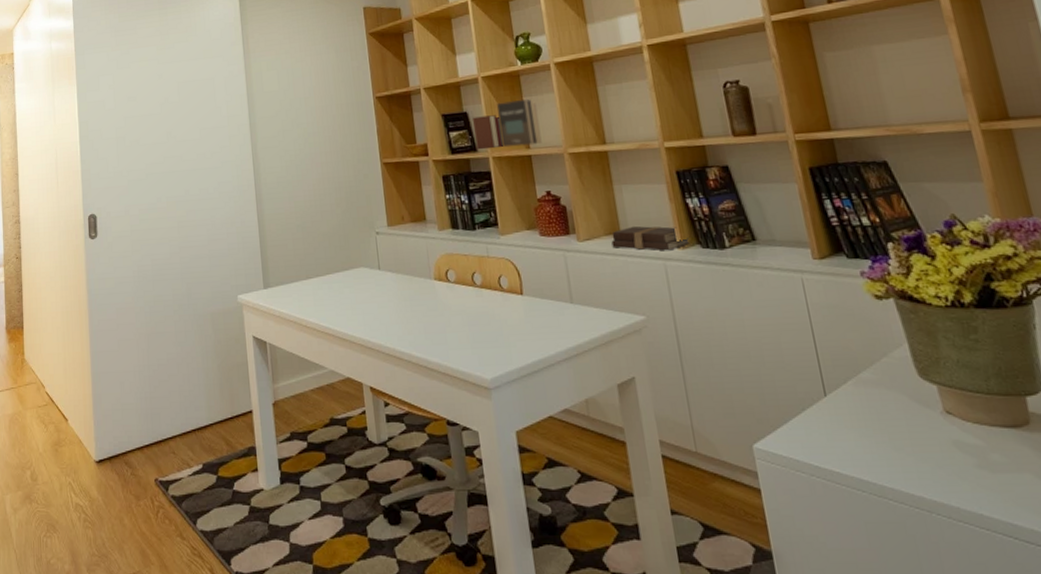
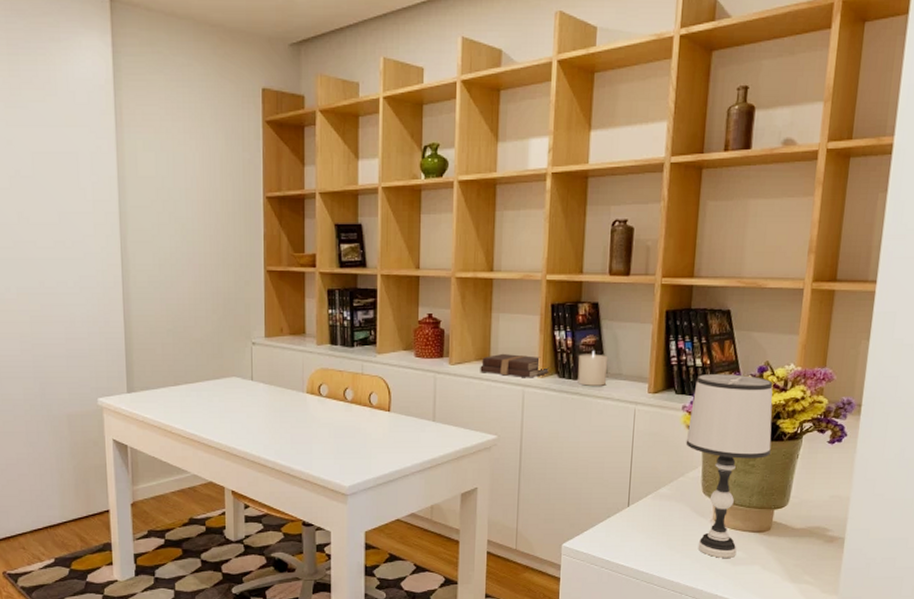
books: present [473,115,504,150] -> none [367,230,395,266]
books: present [496,99,542,148] -> none [392,216,433,266]
candle: none [718,217,759,256] -> present [577,351,609,386]
table lamp: none [868,231,996,463] -> present [685,374,773,558]

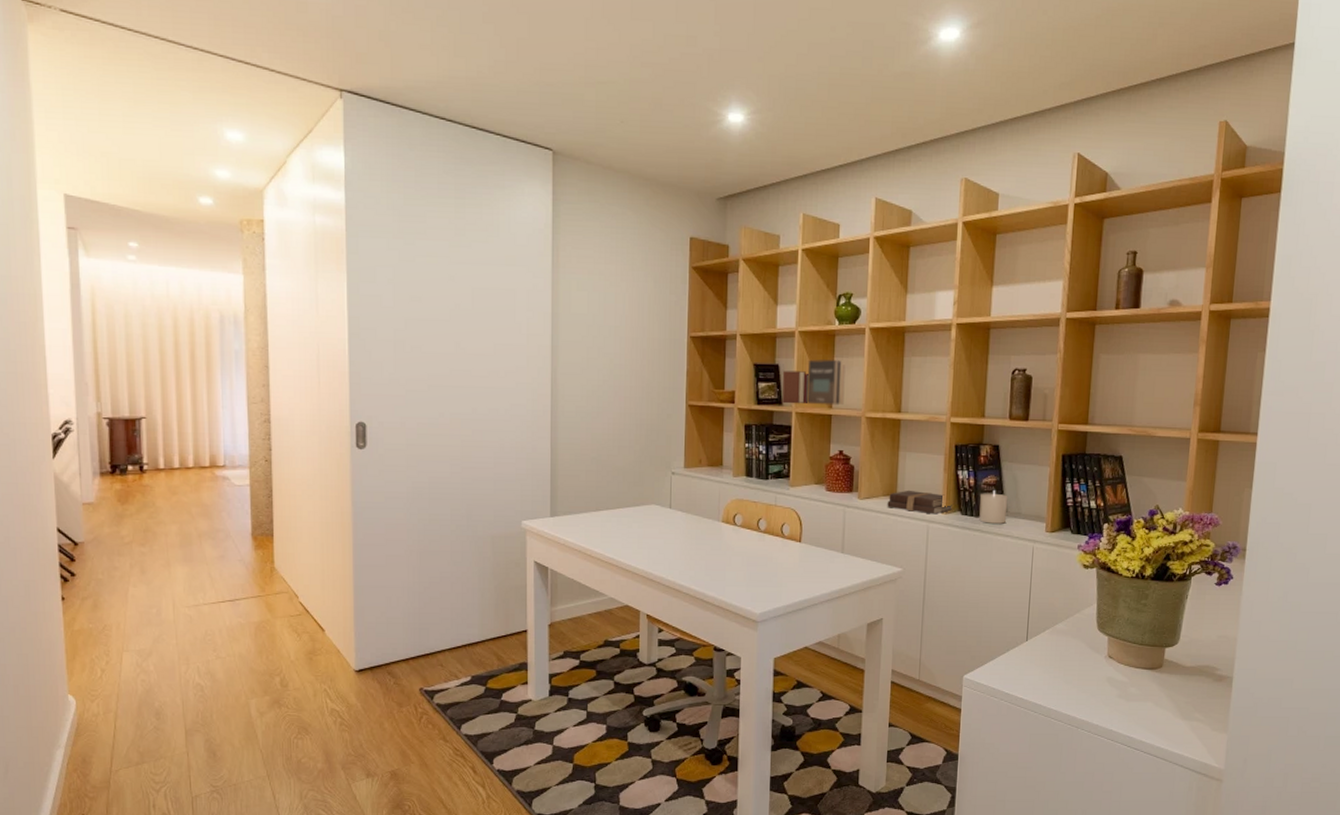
books: none [367,230,395,266] -> present [782,371,810,404]
books: none [392,216,433,266] -> present [807,359,846,406]
table lamp: present [685,374,773,558] -> none [1081,516,1163,694]

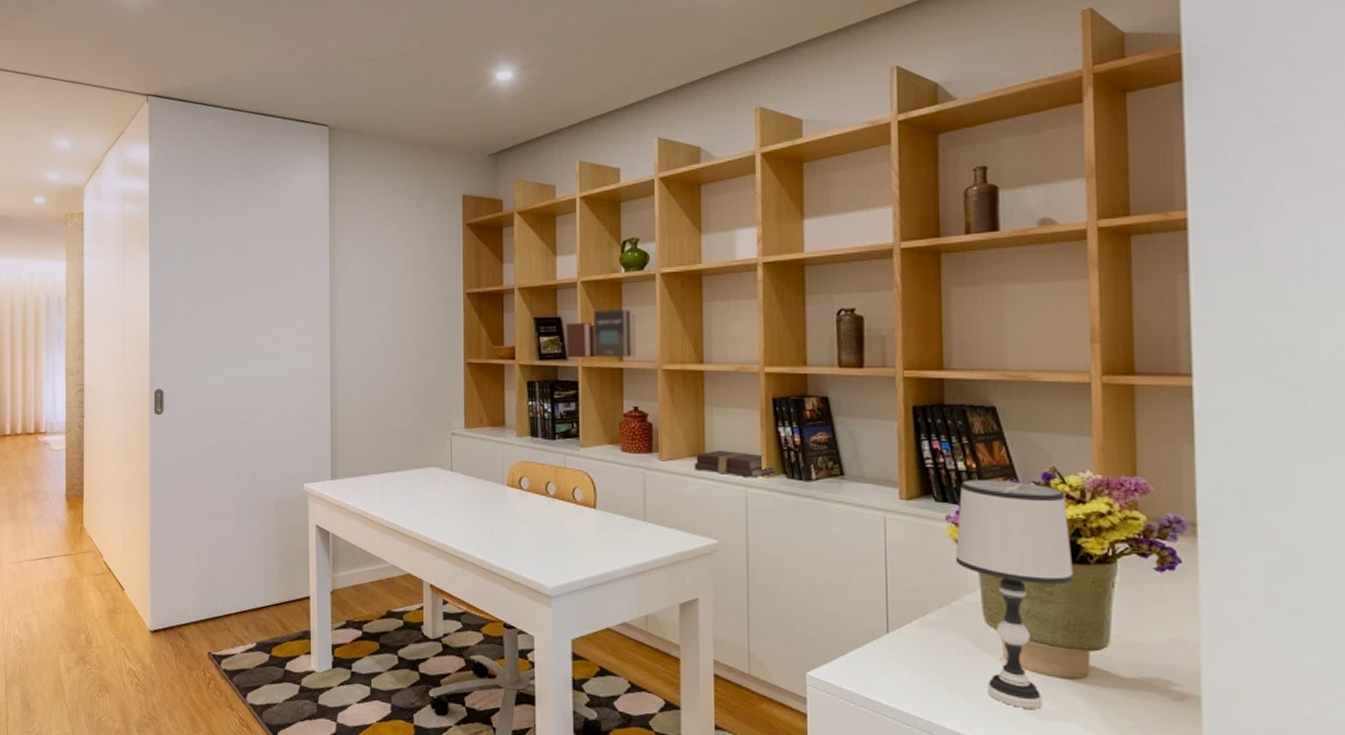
candle: present [979,490,1008,524] -> none [808,450,846,489]
table lamp: none [1081,516,1163,694] -> present [955,480,1074,709]

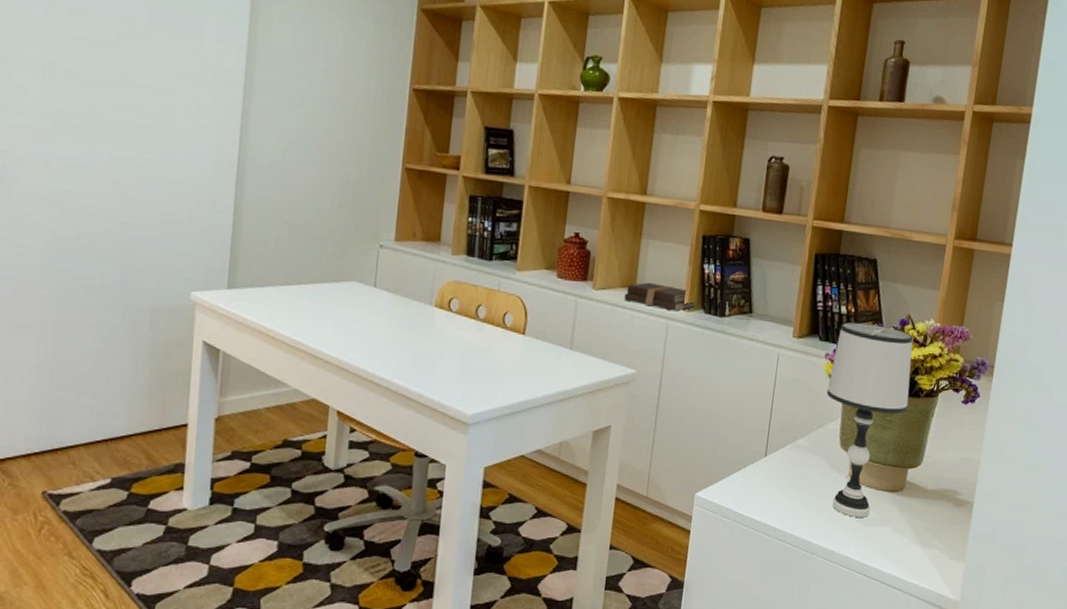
books: present [566,323,596,358] -> none [514,137,547,178]
books: present [593,308,636,358] -> none [543,127,589,182]

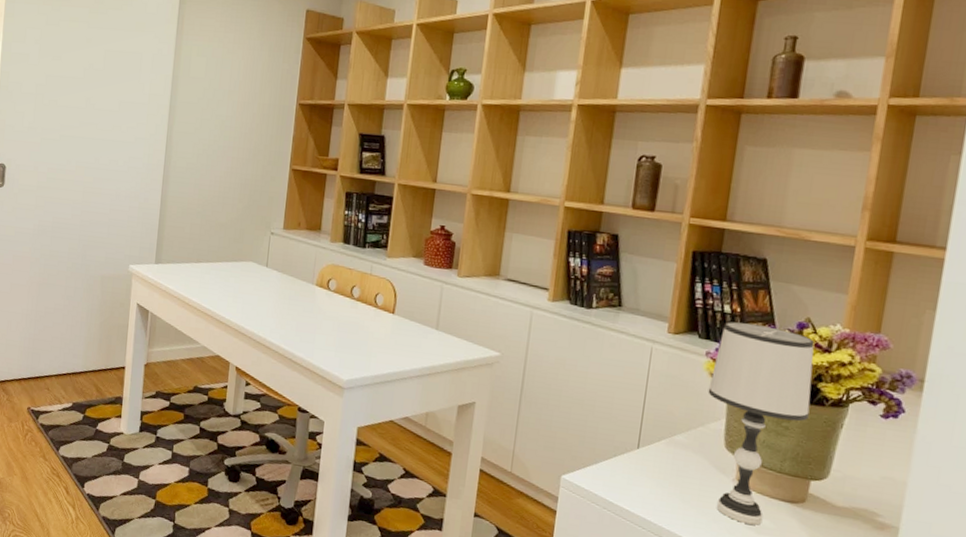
book: present [624,282,695,312] -> none [488,272,561,301]

